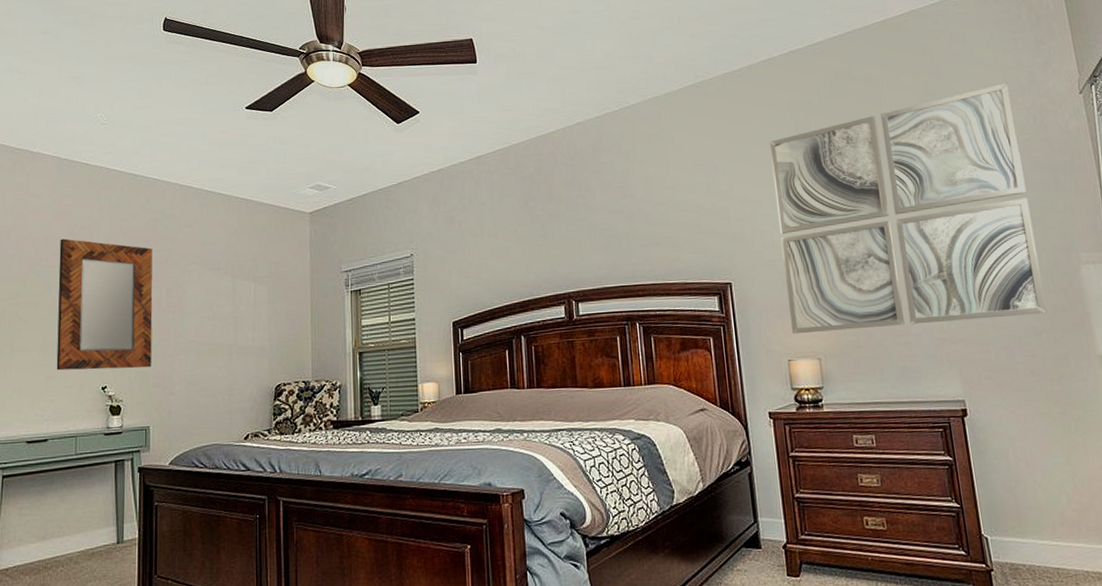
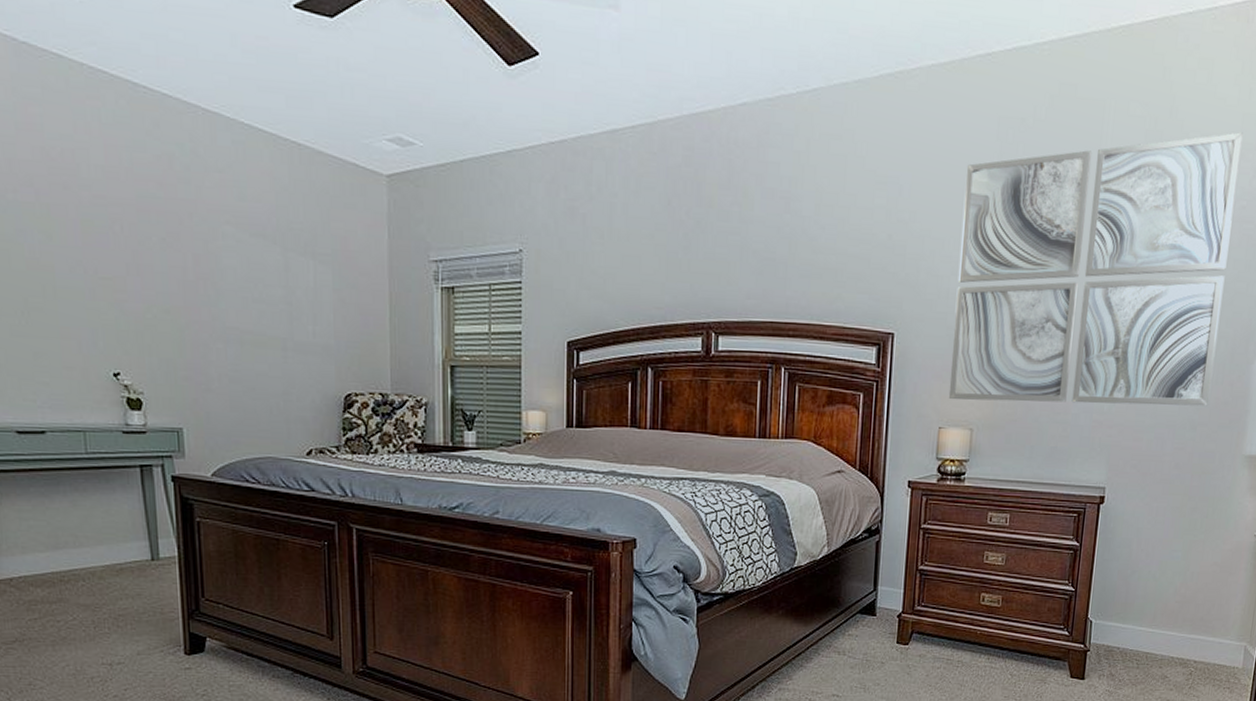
home mirror: present [56,238,153,371] -> none [30,163,180,355]

